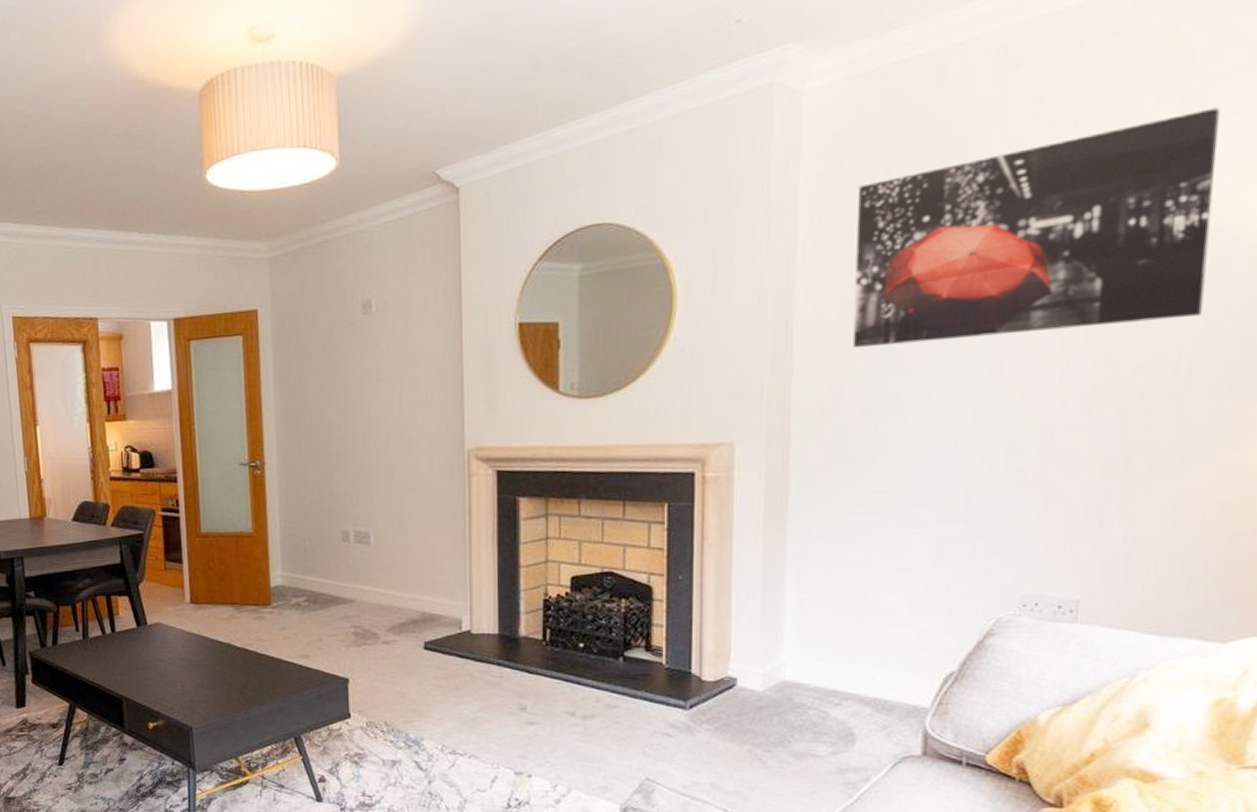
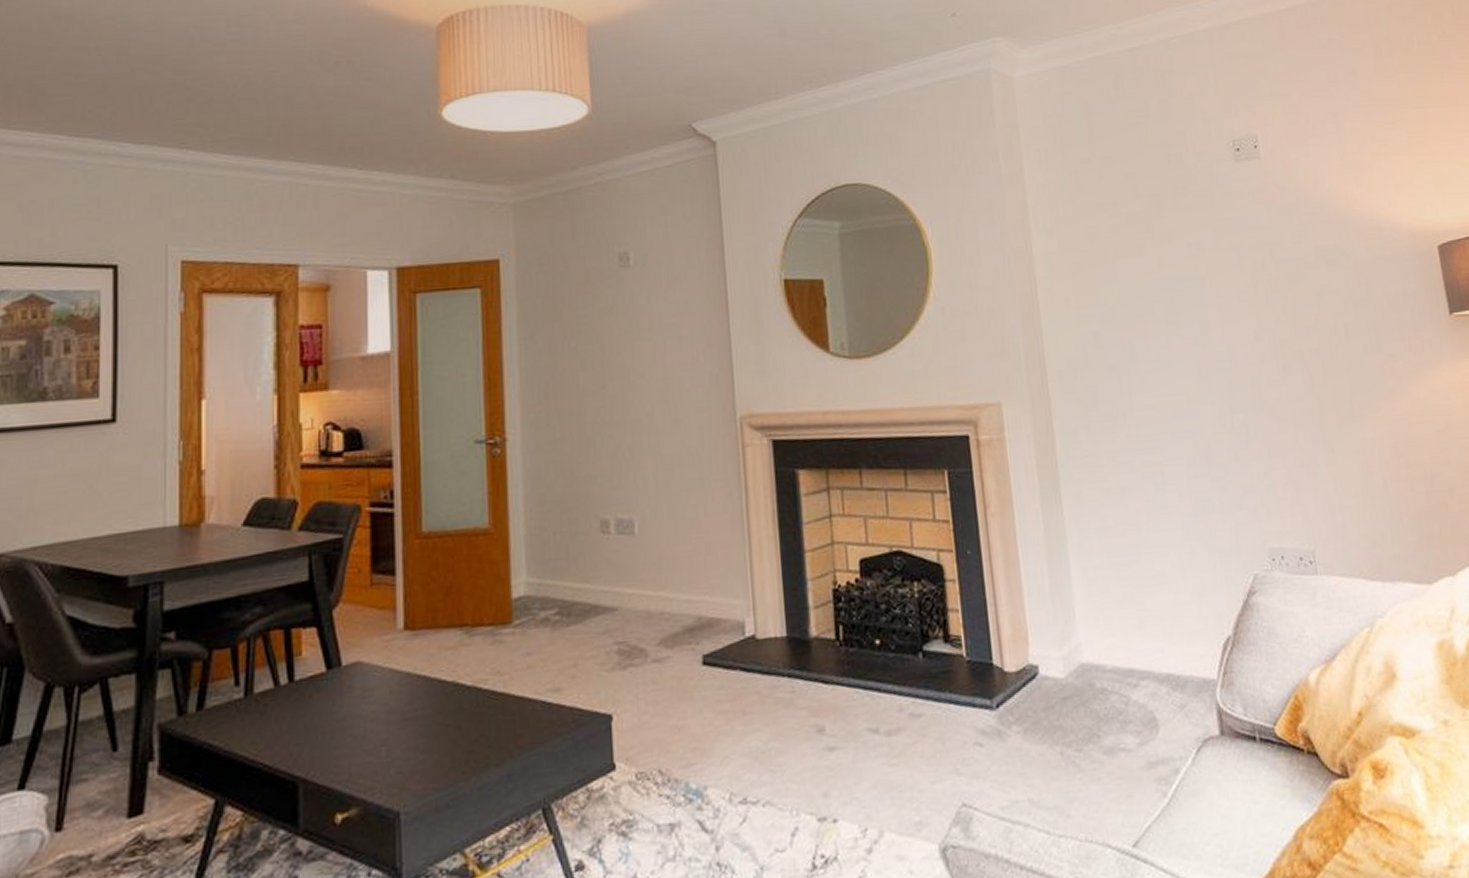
wall art: present [852,107,1220,349] -> none [1071,116,1343,309]

